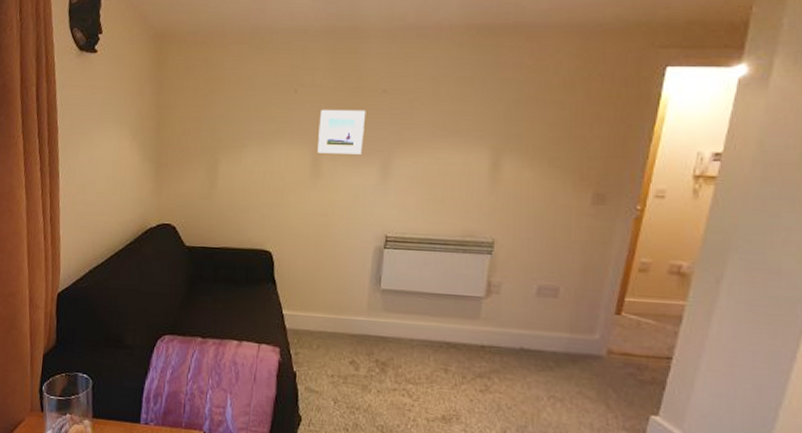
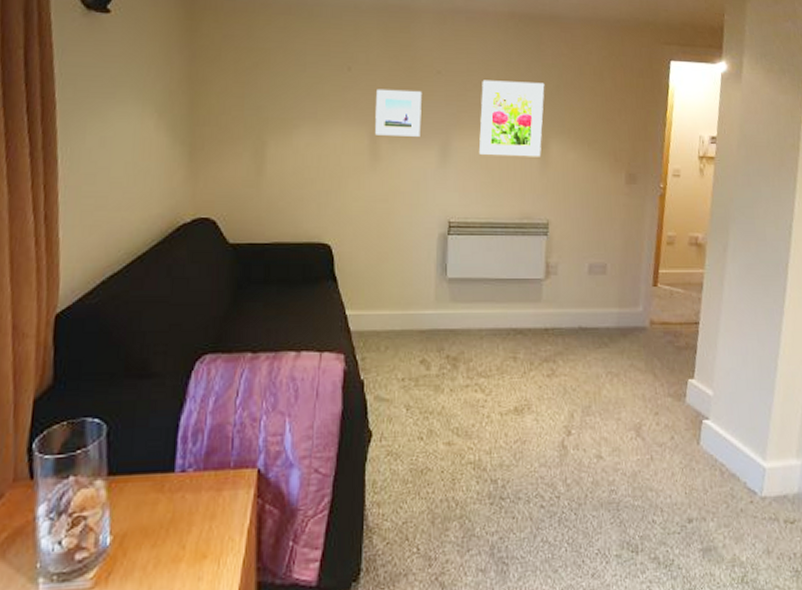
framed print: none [421,97,502,175] -> present [478,80,545,157]

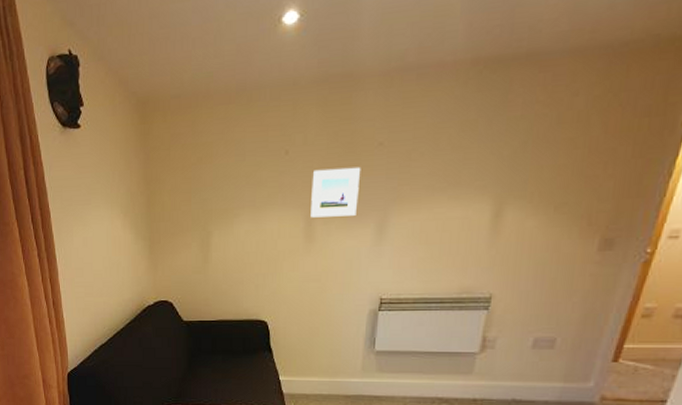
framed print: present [478,80,545,157] -> none [418,140,508,230]

